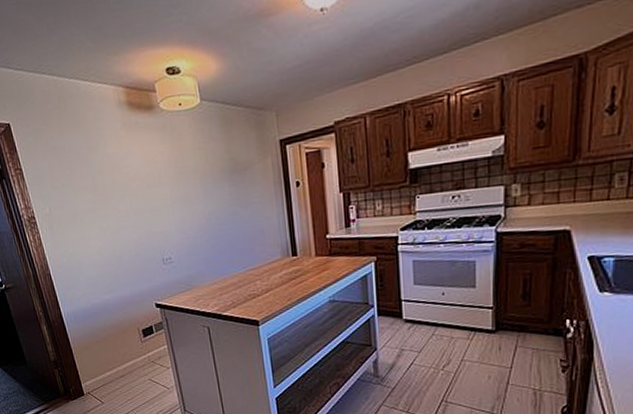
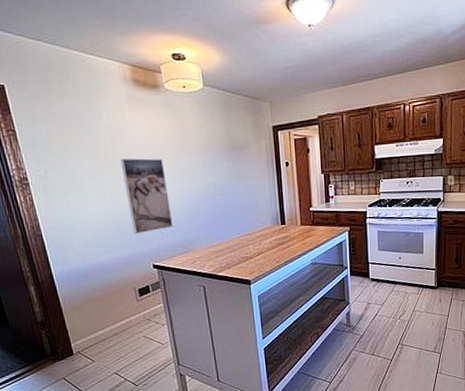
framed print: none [119,188,174,272] -> present [120,158,173,235]

